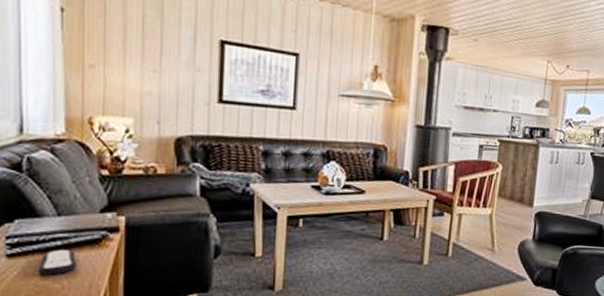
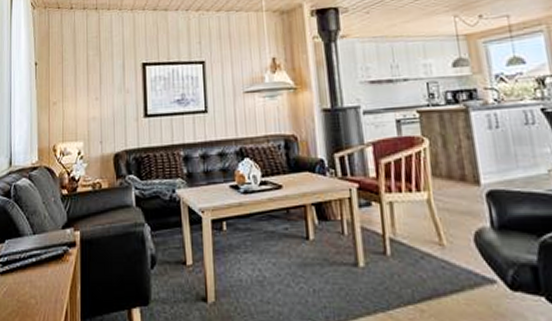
remote control: present [38,248,76,275] -> none [20,265,46,291]

